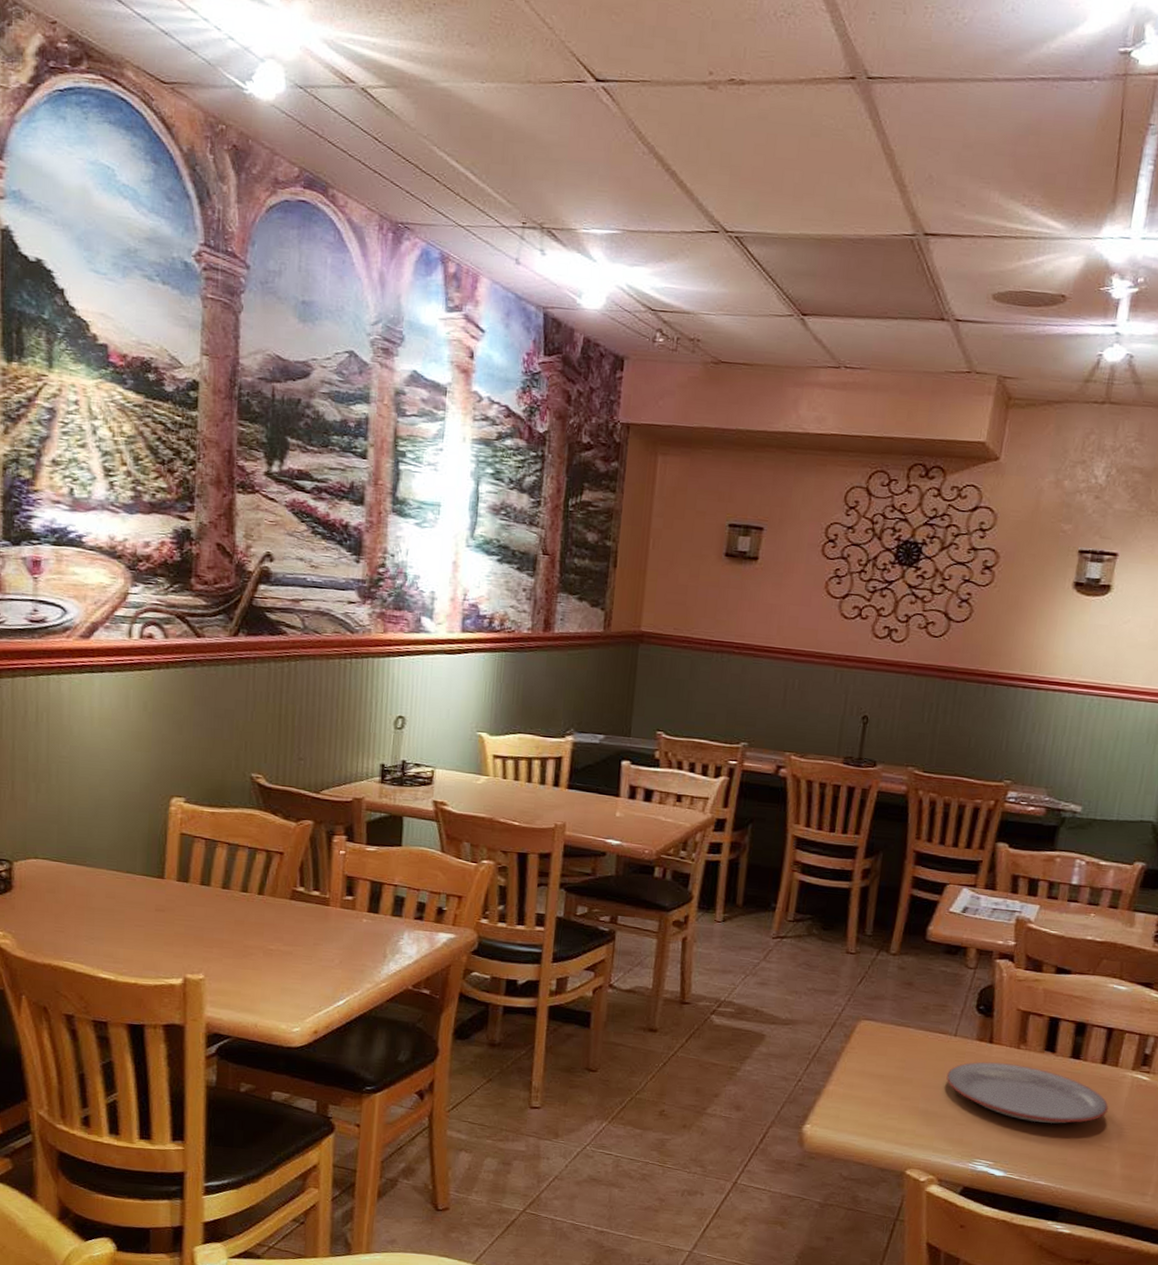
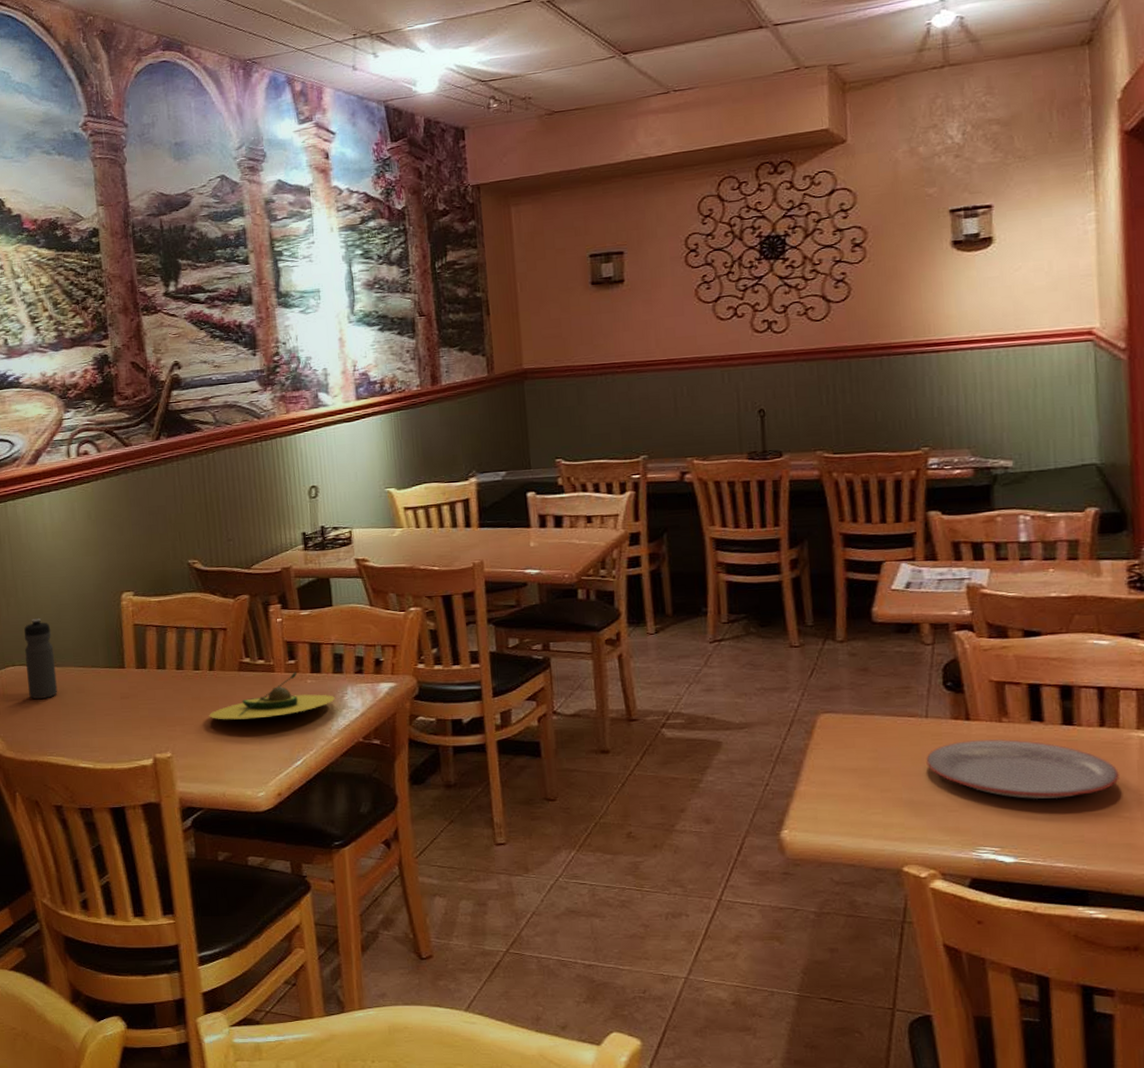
water bottle: none [49,810,86,899] -> present [24,618,58,699]
avocado: none [251,908,389,952] -> present [209,672,335,720]

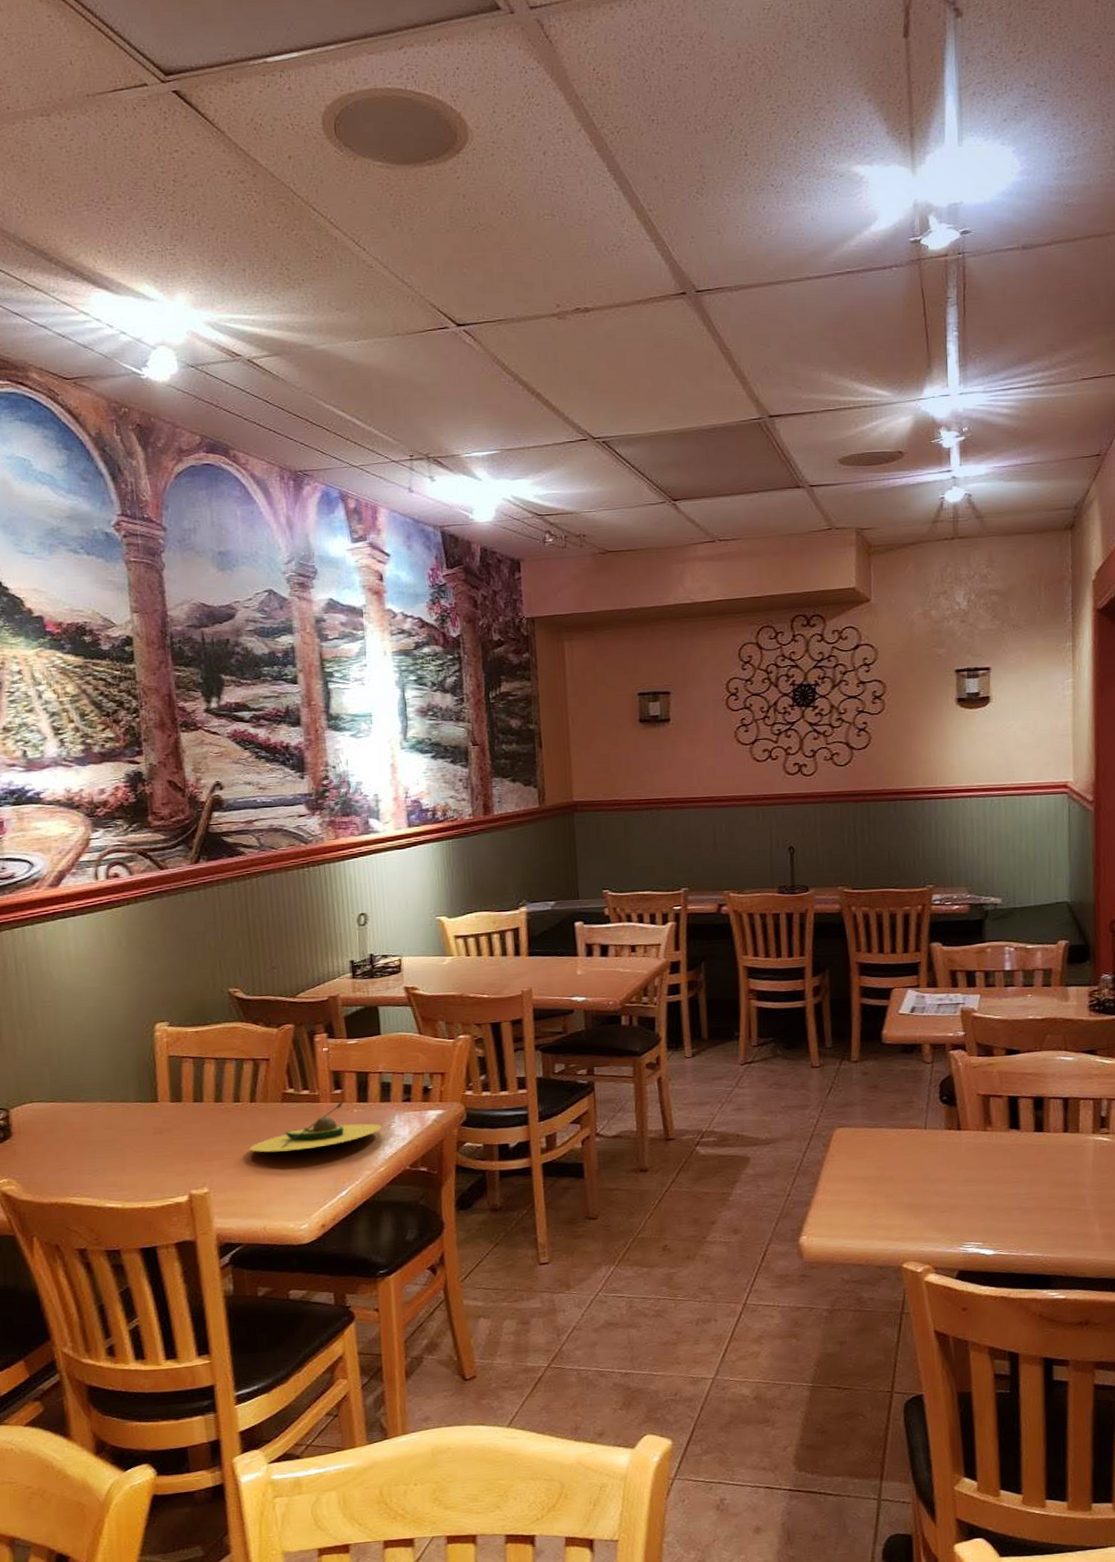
water bottle: present [24,618,58,699] -> none [43,1051,82,1137]
plate: present [926,739,1119,799] -> none [924,1146,1078,1198]

